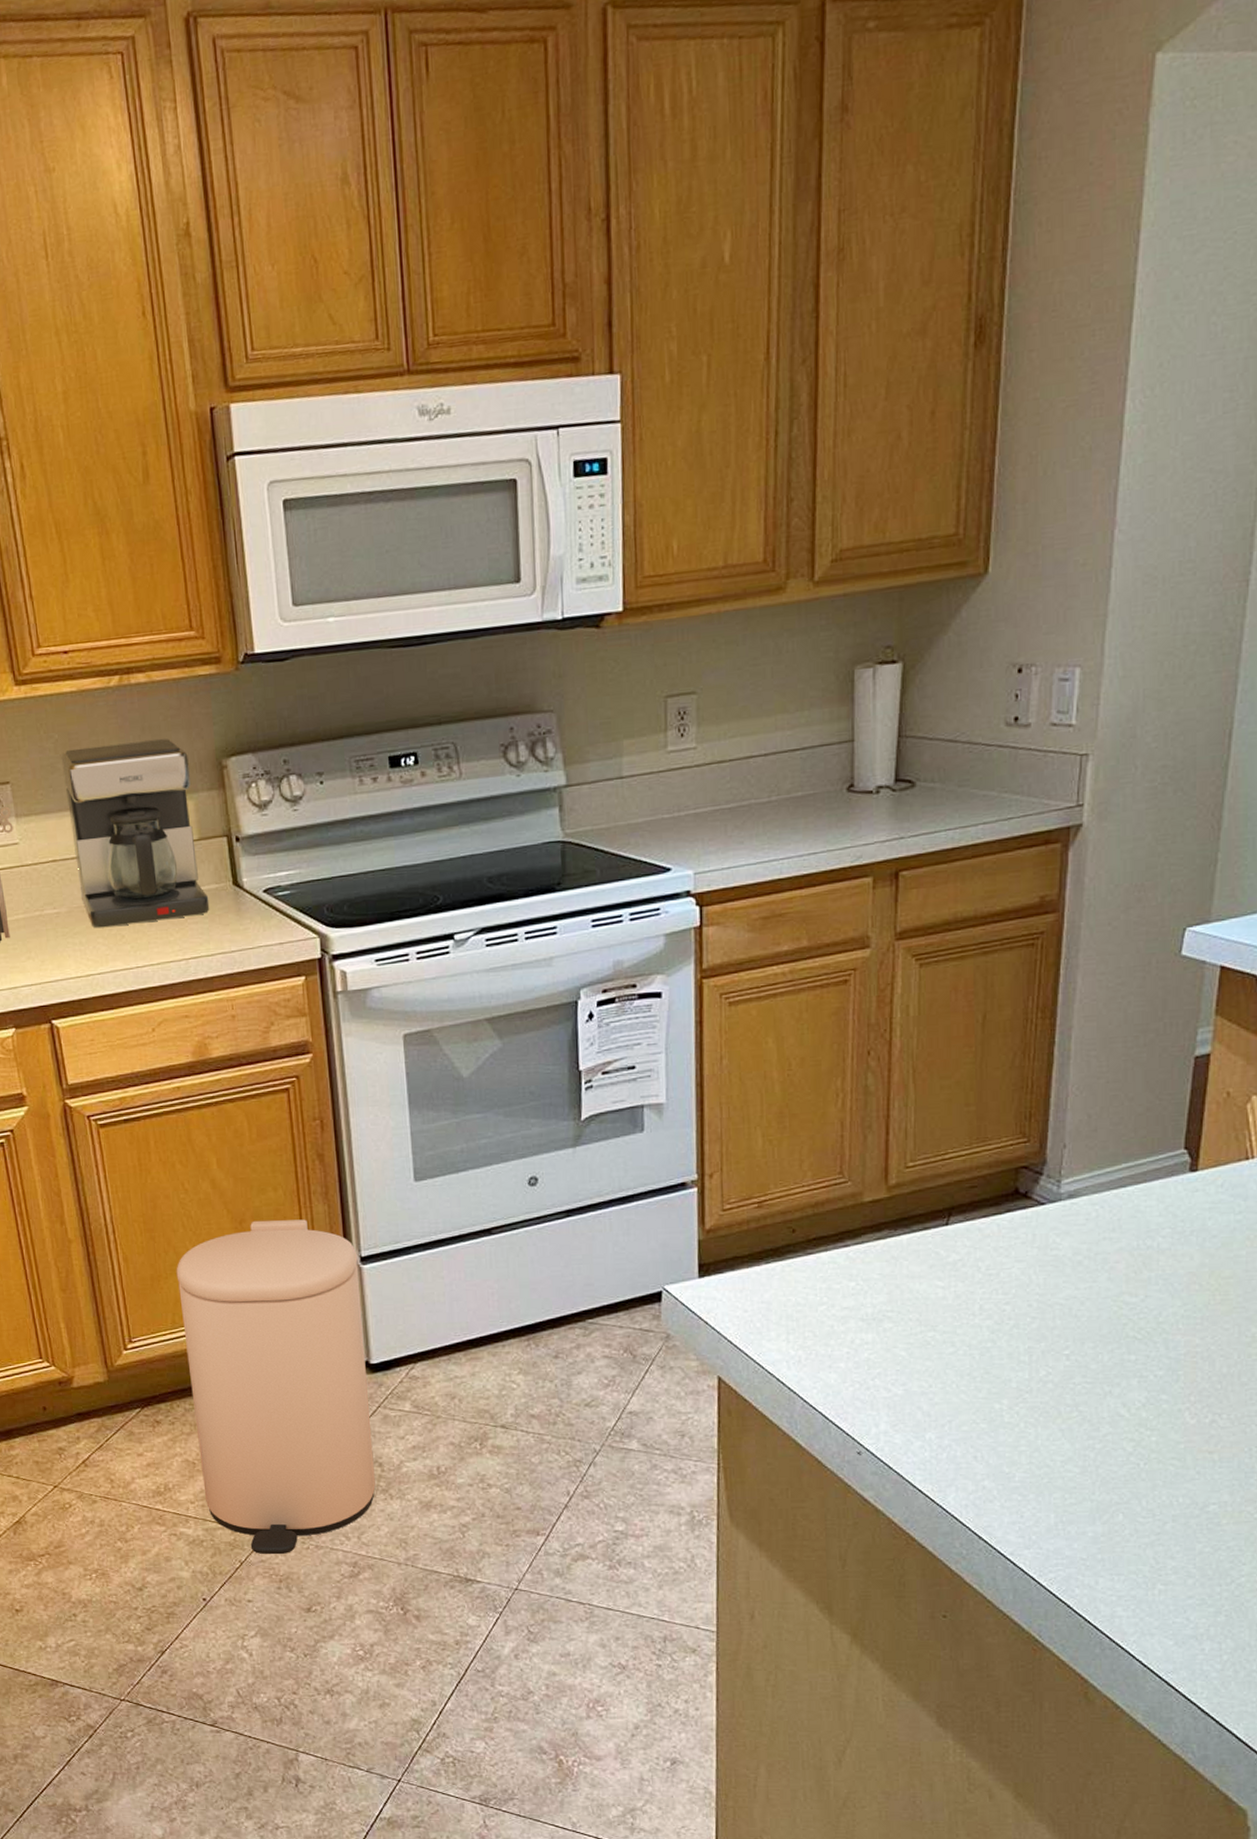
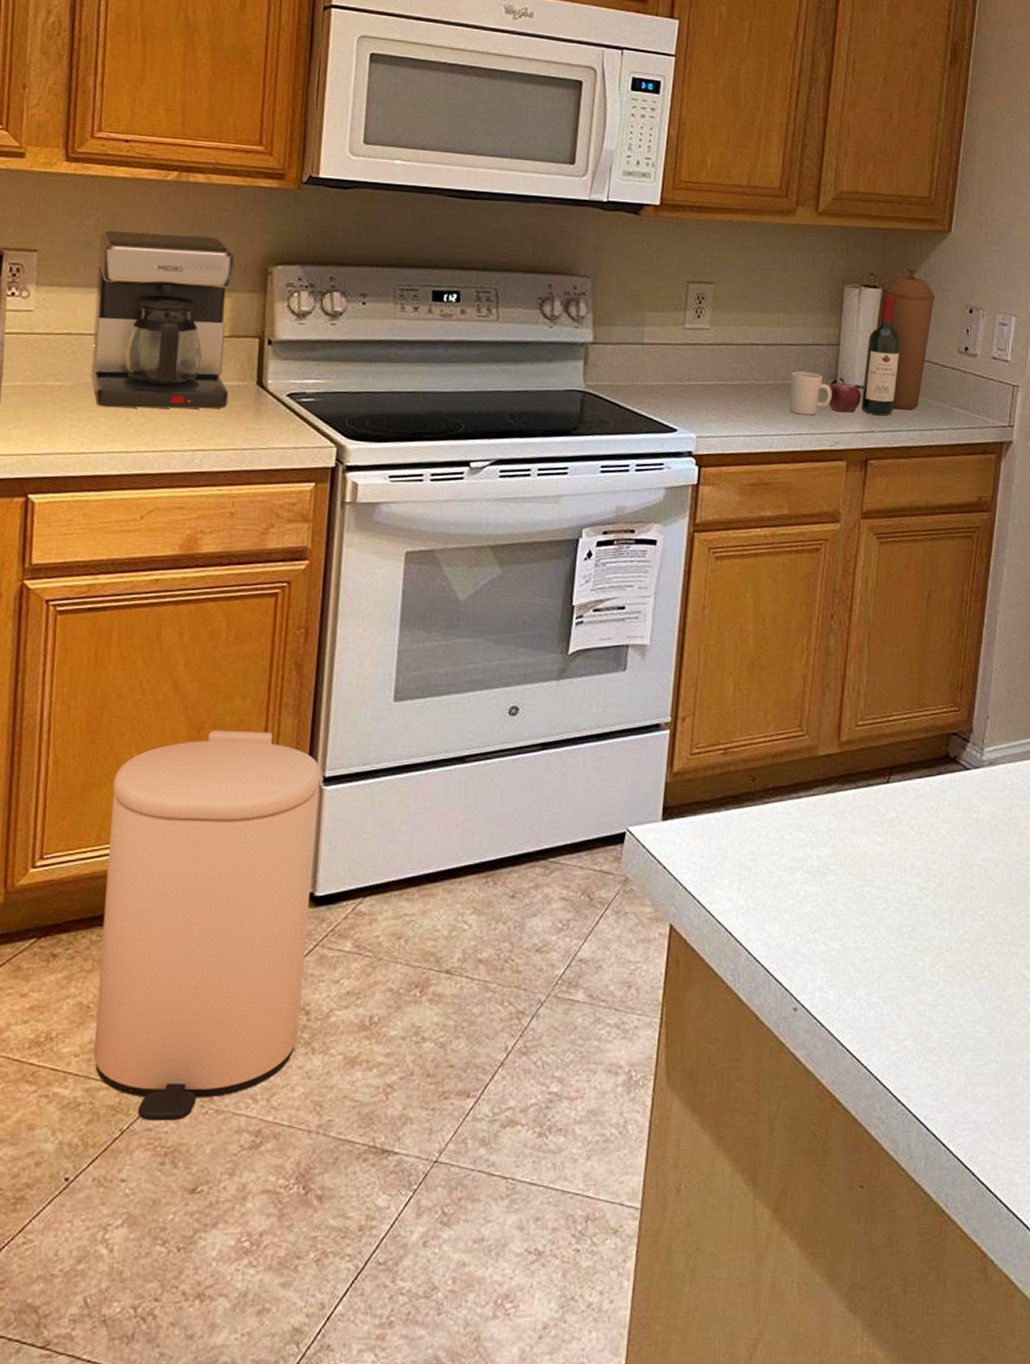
mug: none [796,778,849,831] -> present [788,371,832,416]
fruit: none [845,779,885,821] -> present [828,378,861,413]
wine bottle: none [885,667,931,818] -> present [861,293,901,416]
canister: none [905,628,971,807] -> present [884,267,935,410]

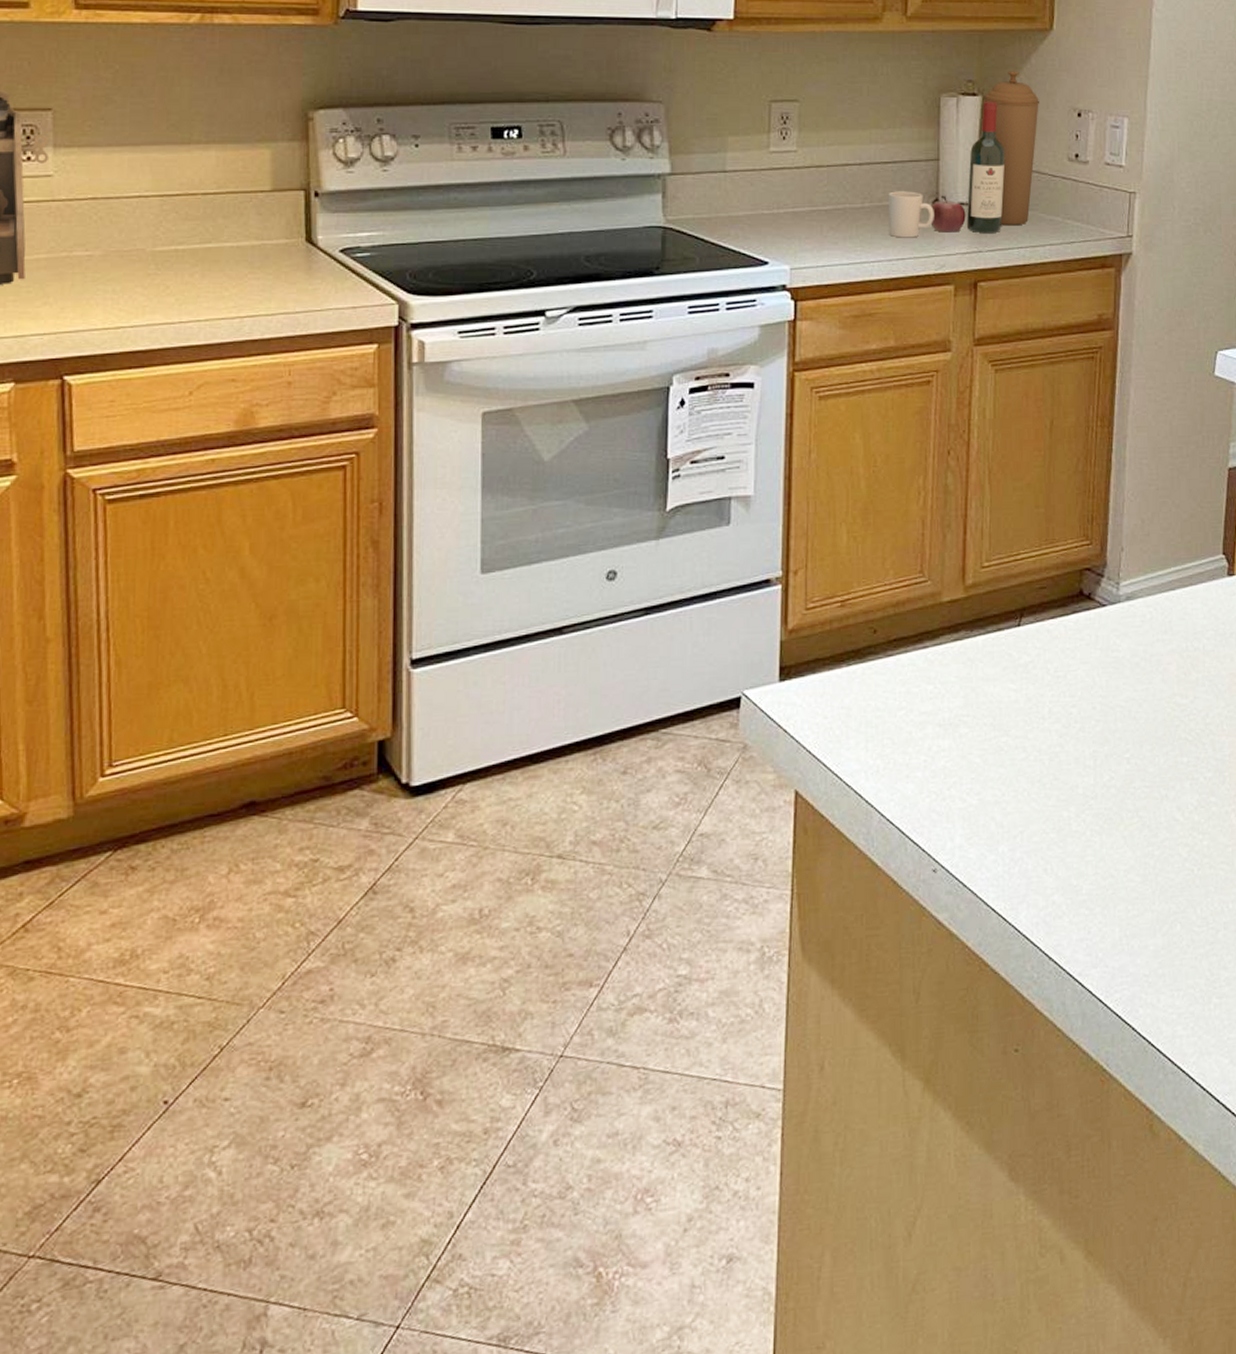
coffee maker: present [91,231,234,409] -> none [119,82,276,276]
pedal bin: present [93,730,321,1122] -> none [182,615,408,1035]

